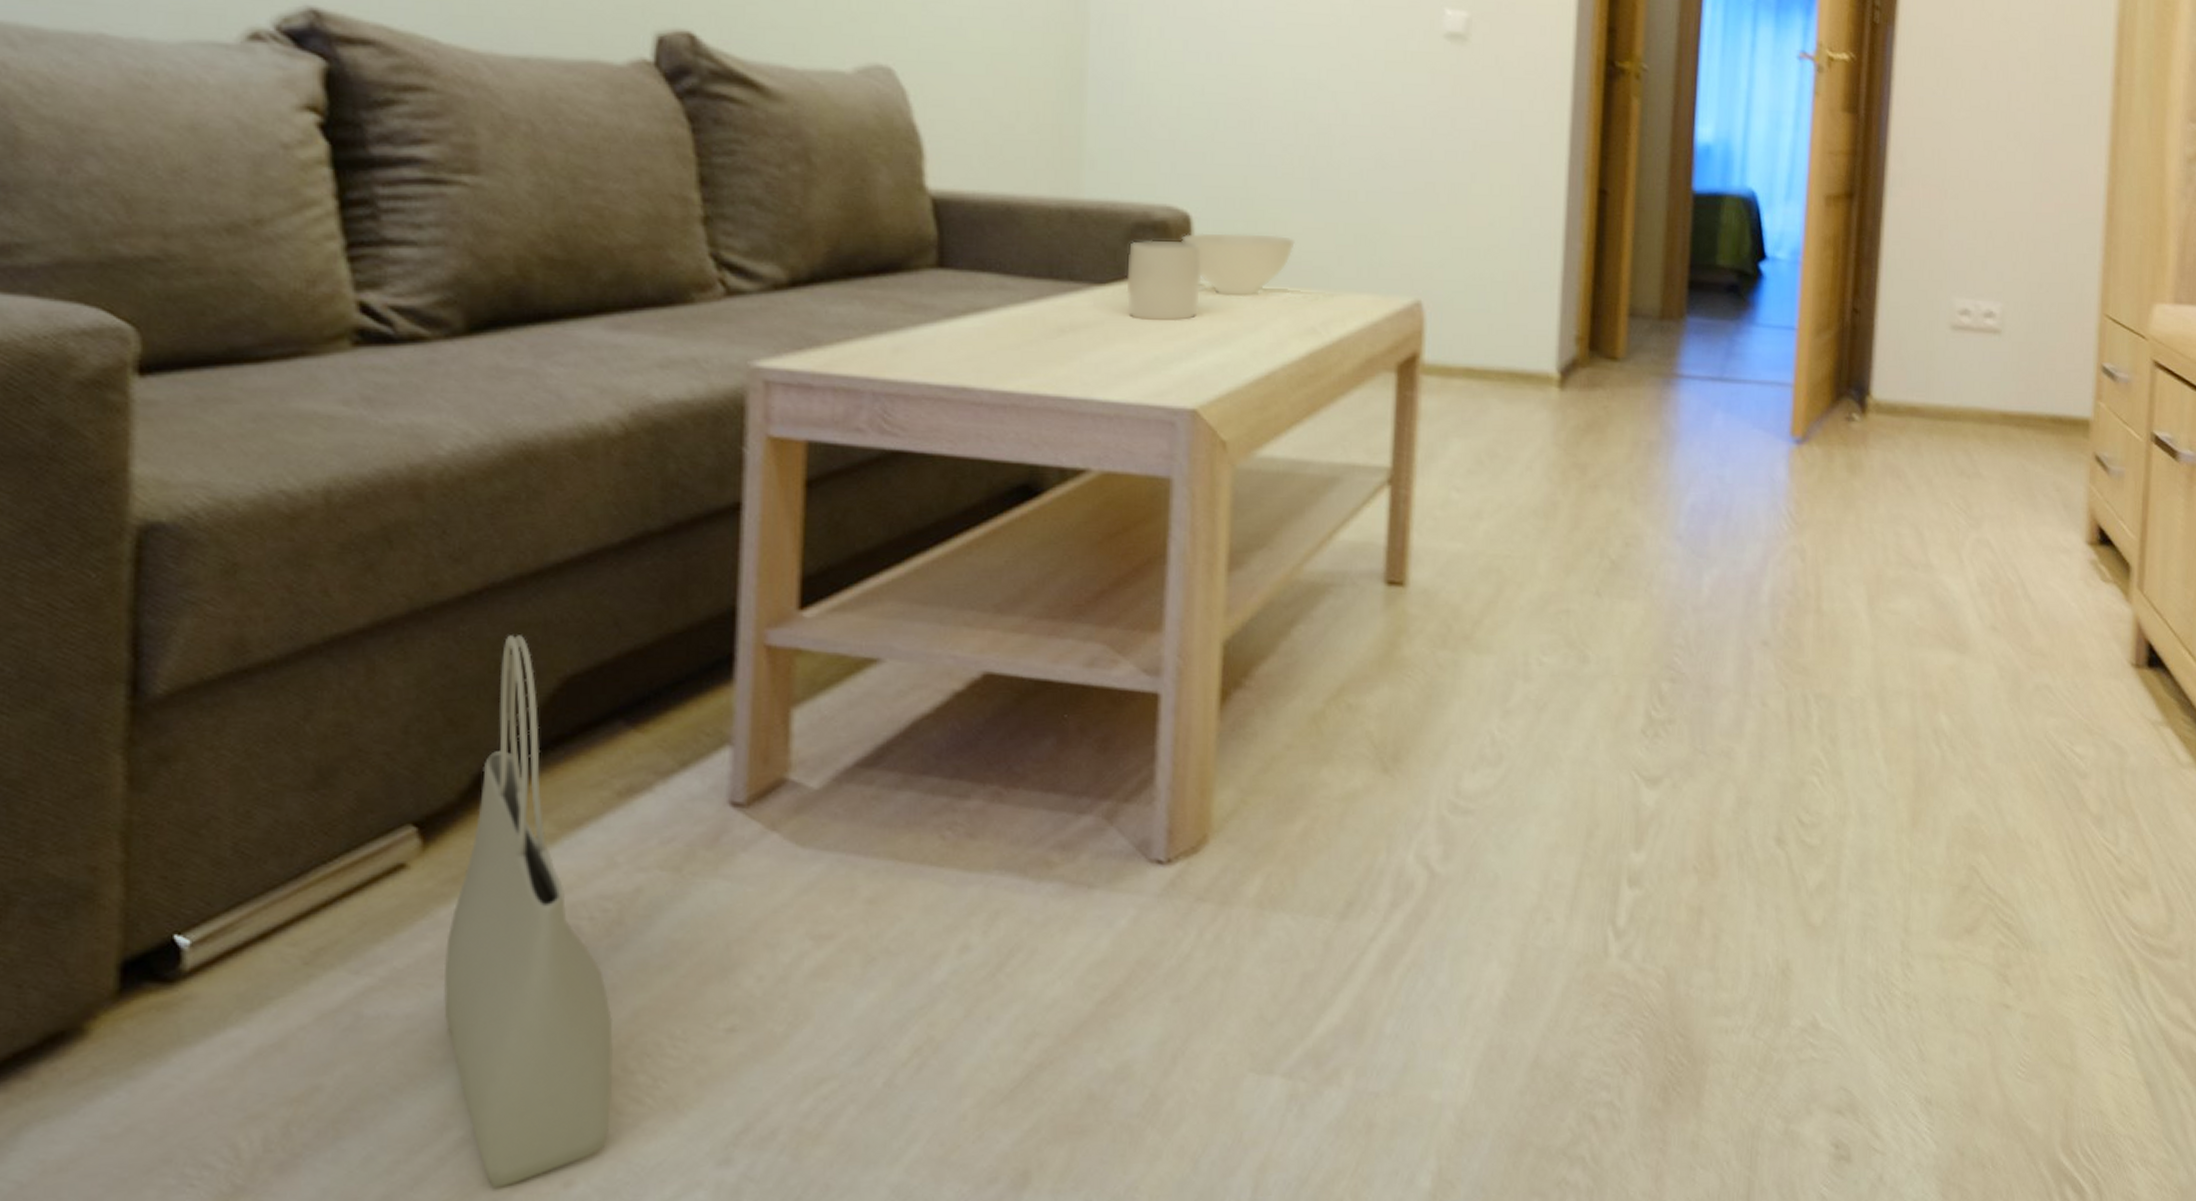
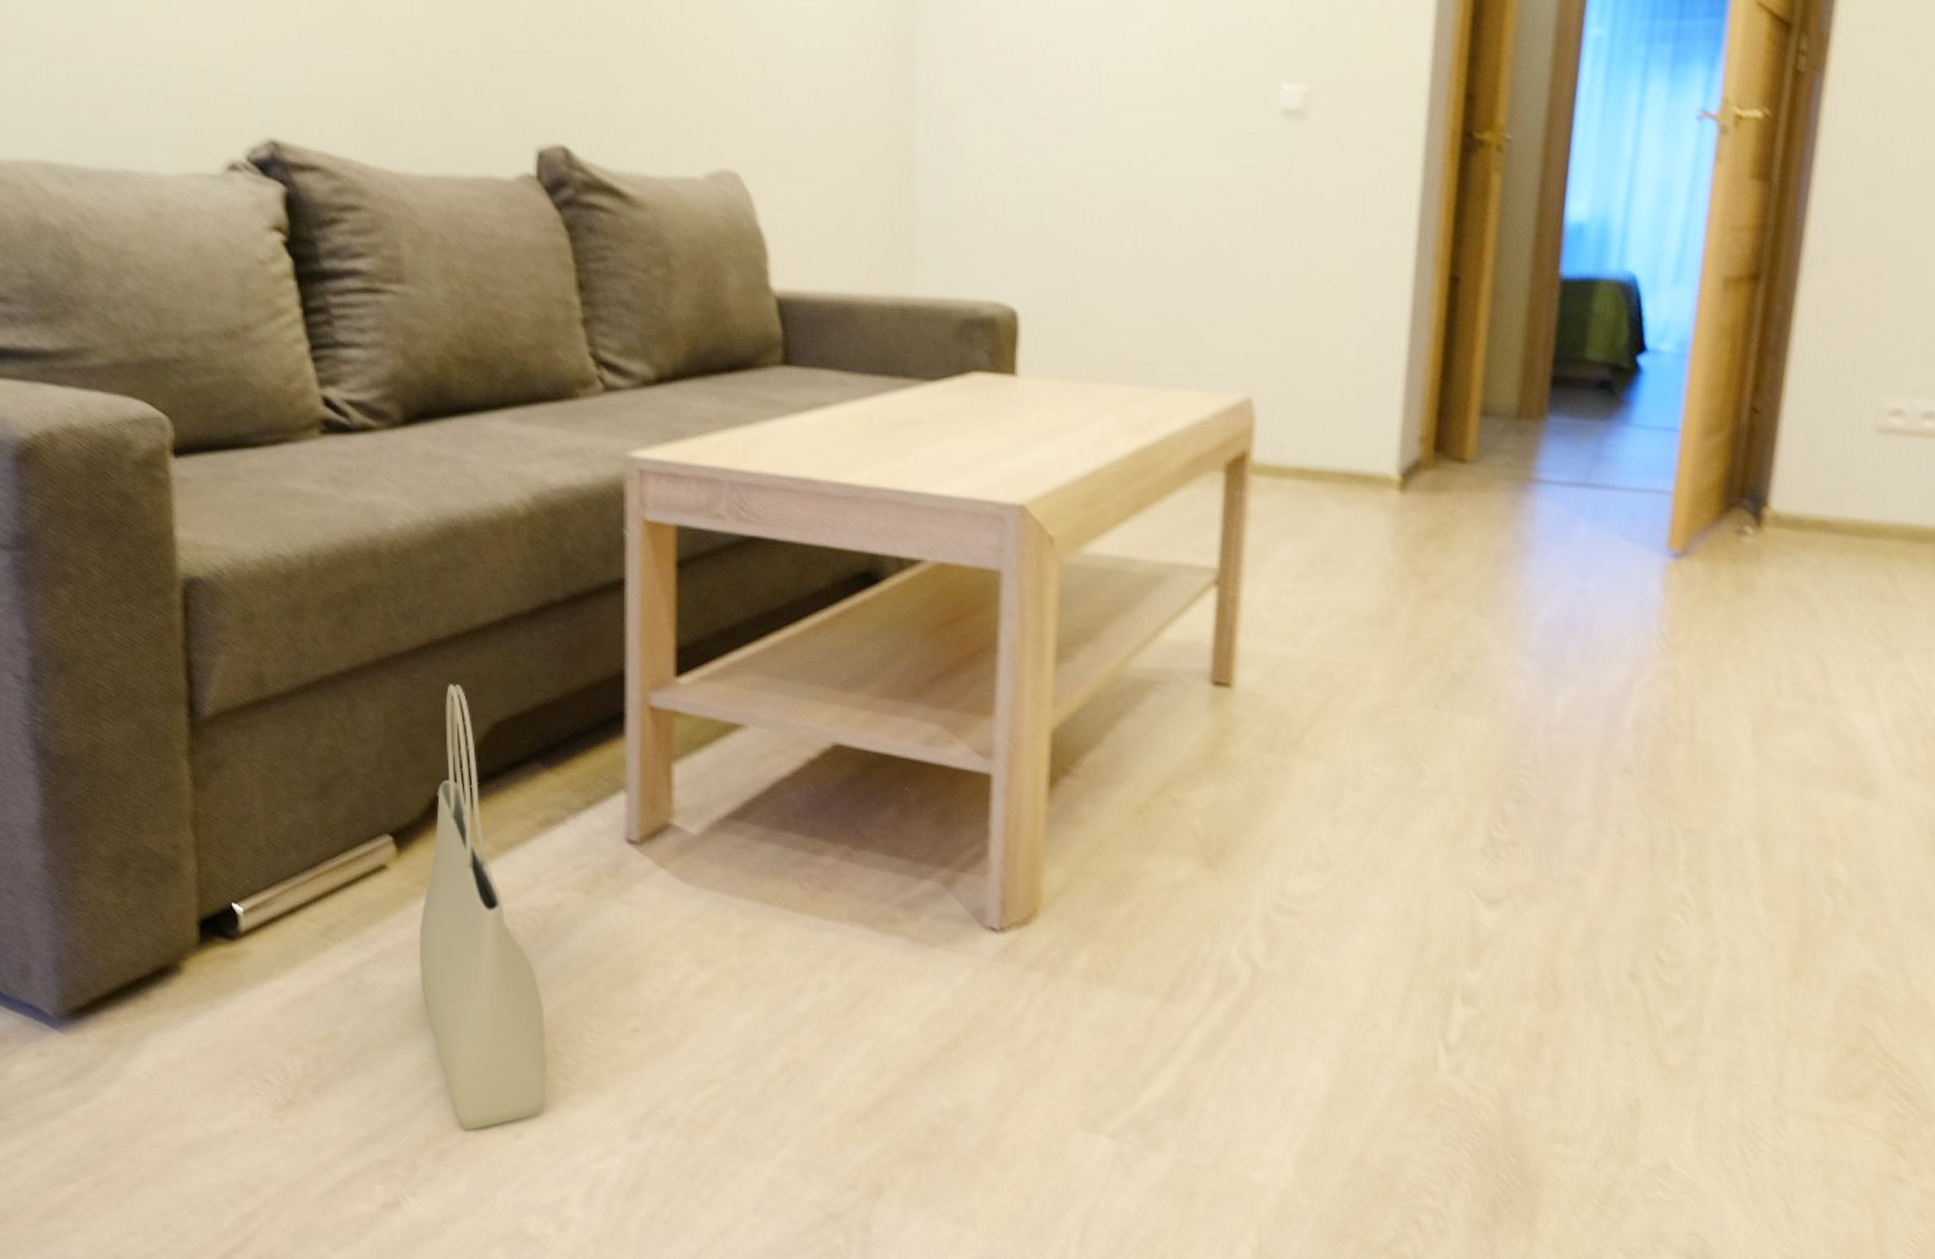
mug: present [1126,239,1203,322] -> none [956,335,1030,418]
bowl: present [1181,233,1295,298] -> none [1009,329,1121,394]

